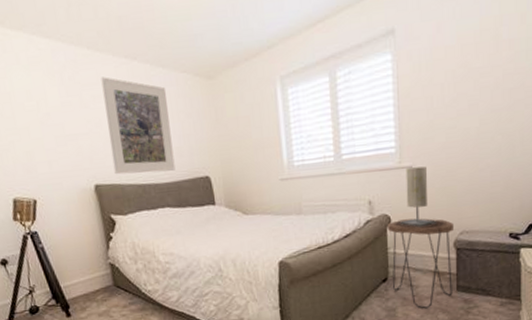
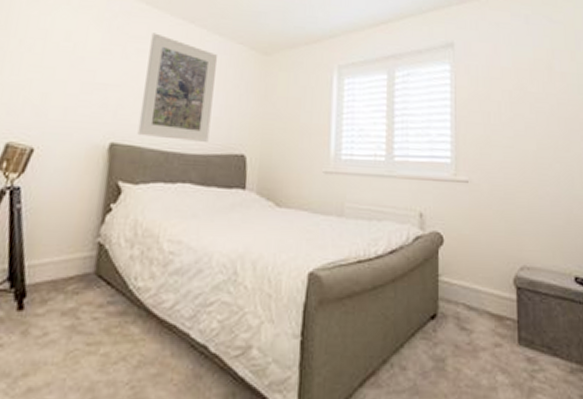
side table: present [387,218,455,309] -> none [439,241,514,365]
table lamp: present [399,166,437,227] -> none [452,182,495,254]

